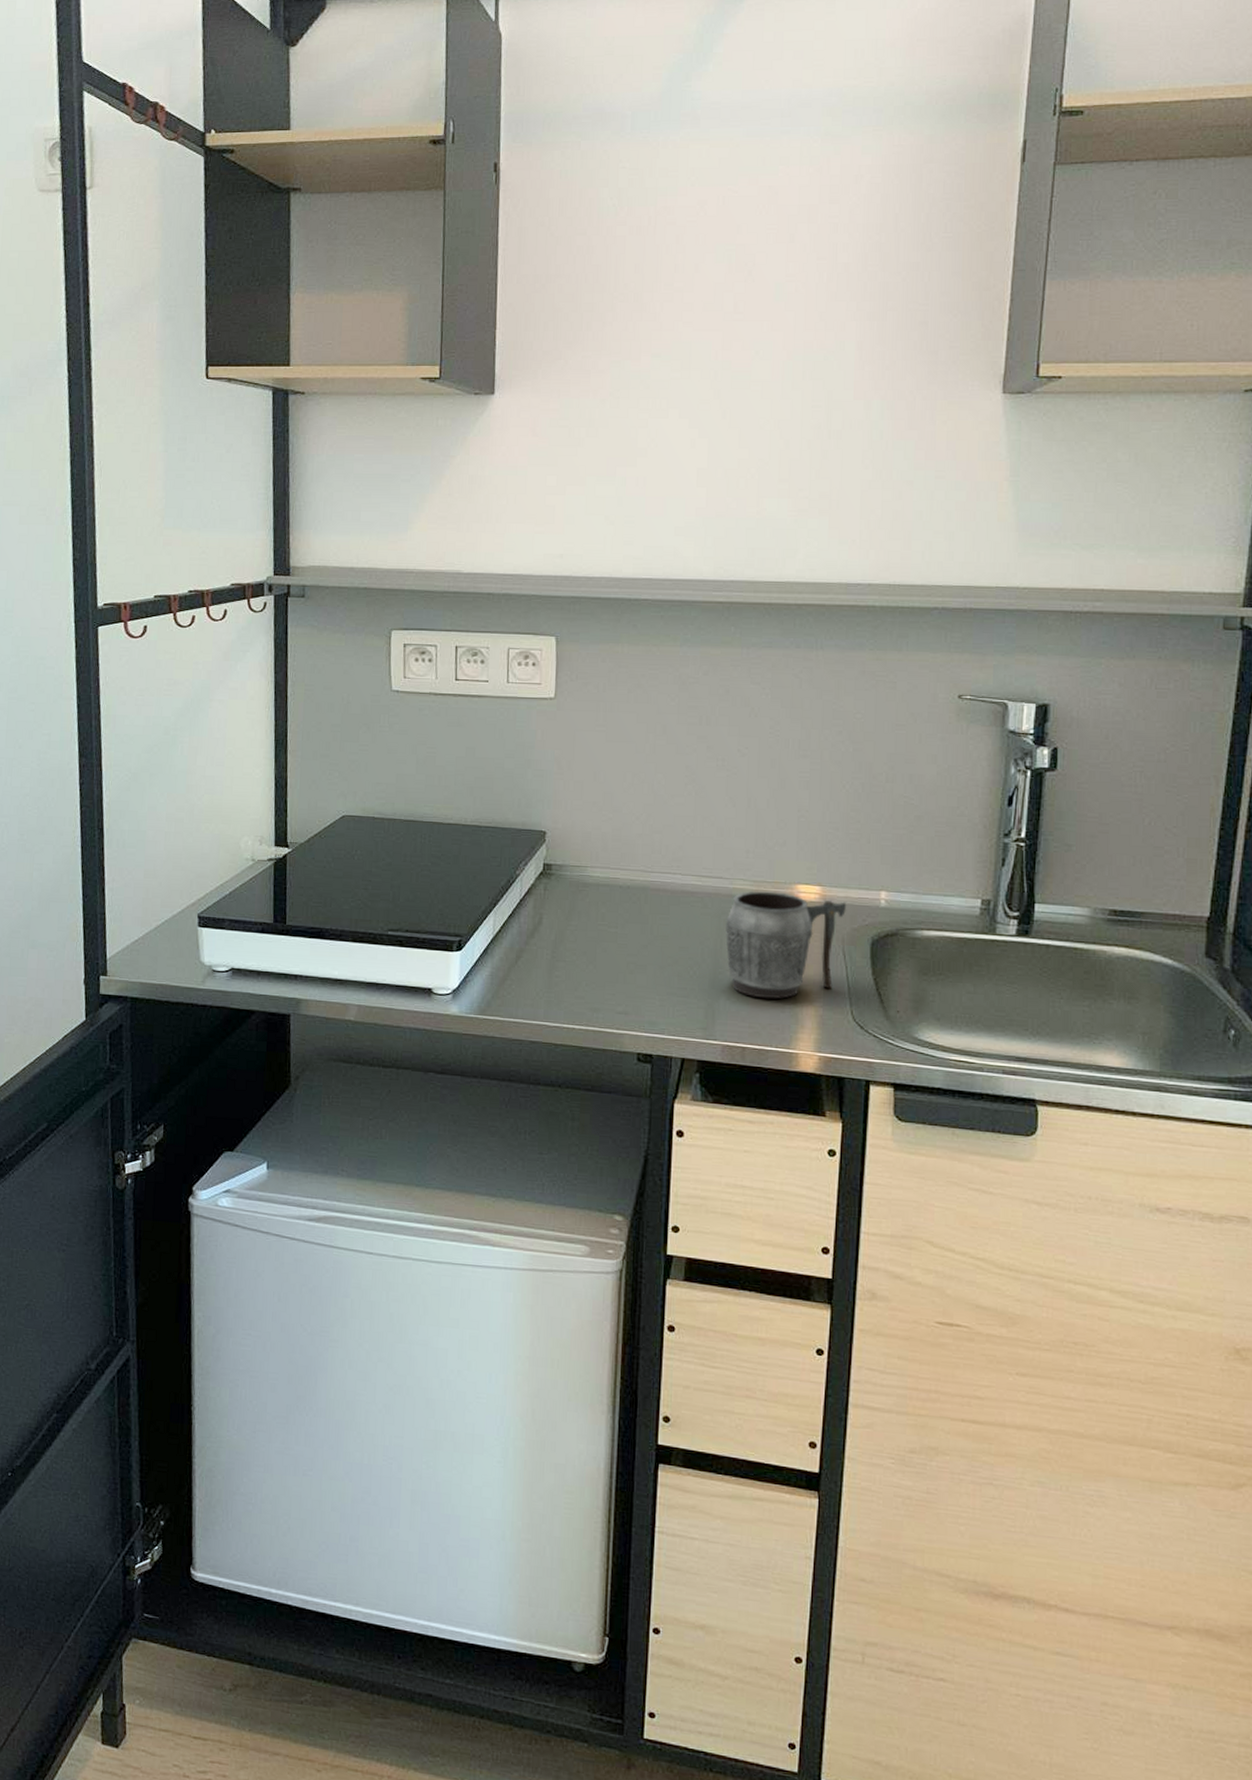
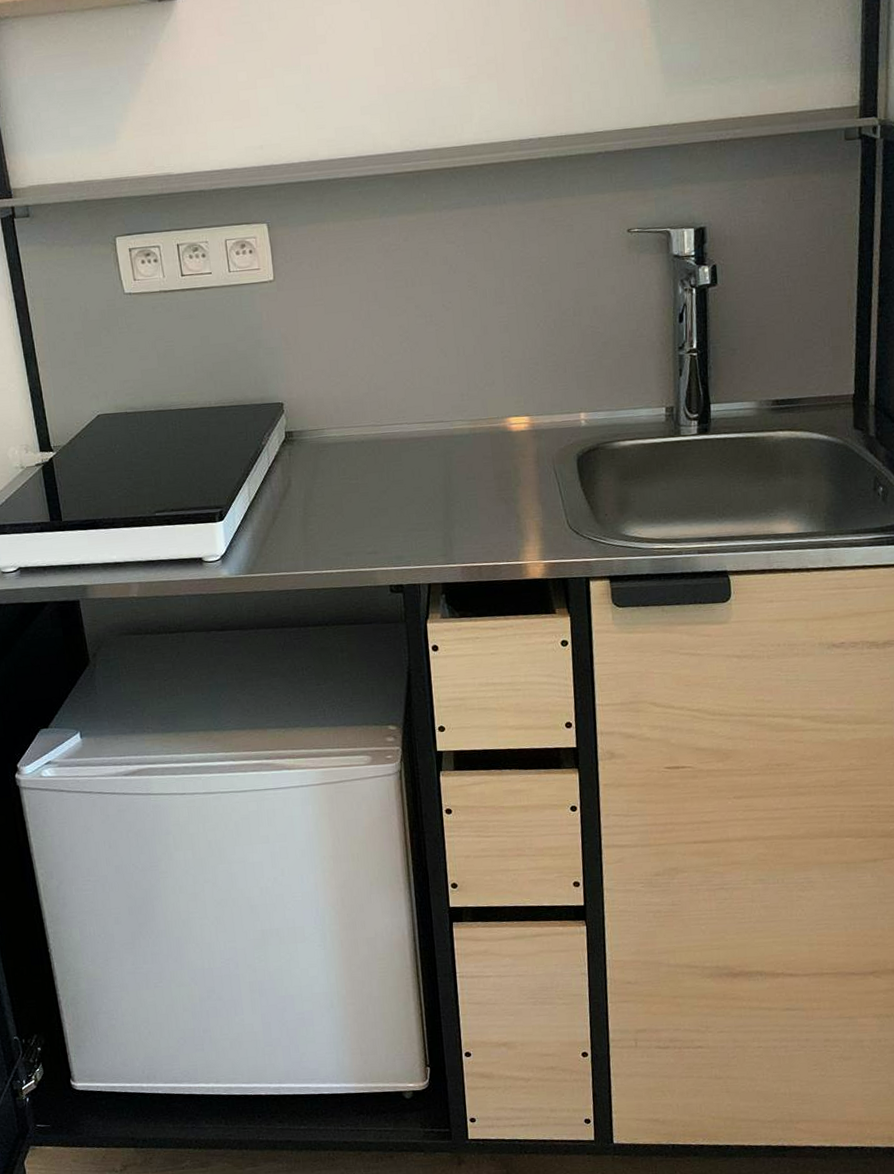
mug: present [725,891,846,999] -> none [451,427,553,522]

